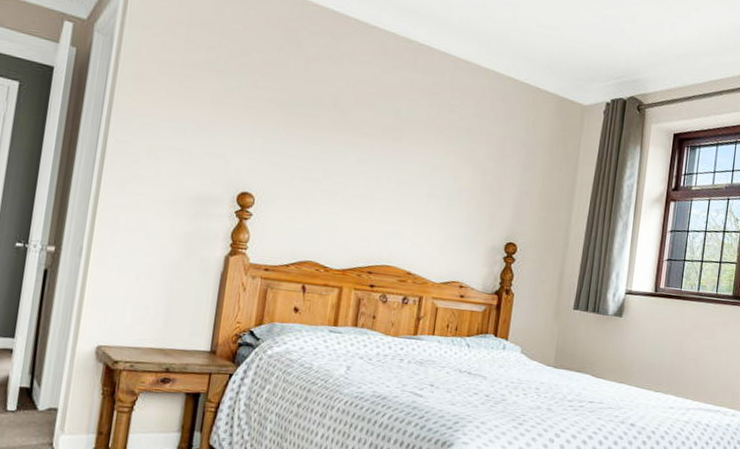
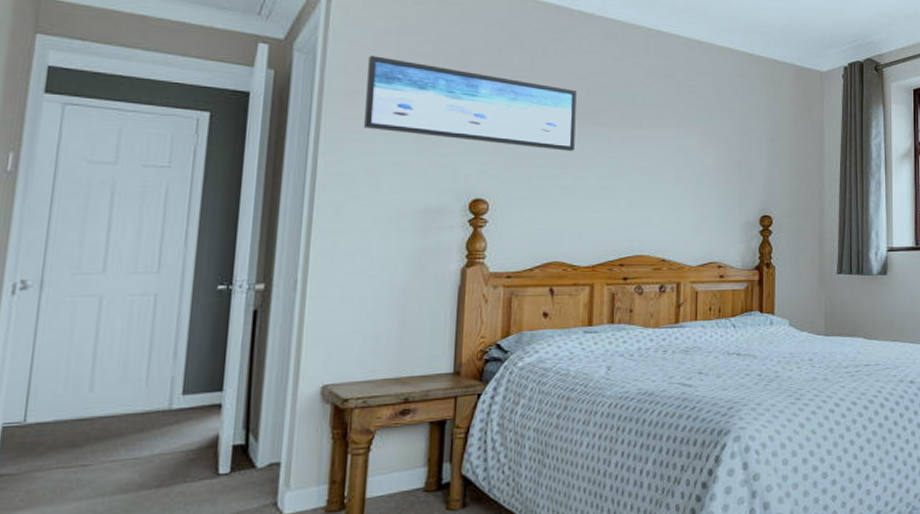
wall art: none [149,43,345,157] -> present [363,55,577,151]

